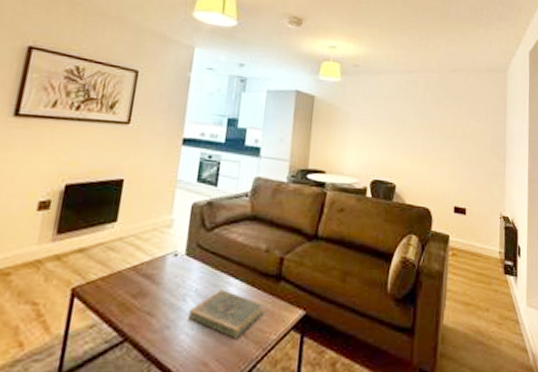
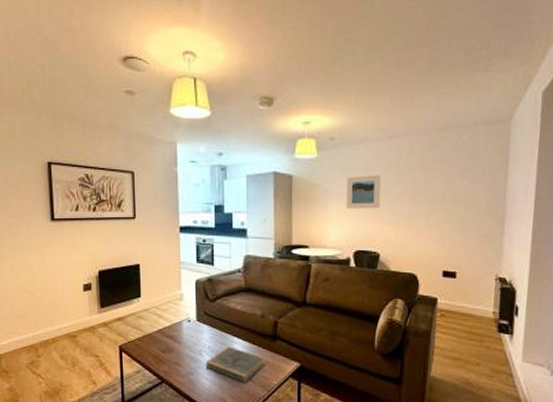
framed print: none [366,104,400,139] -> present [346,175,382,209]

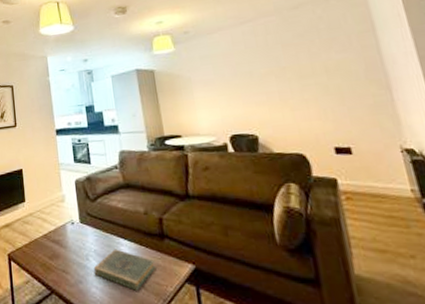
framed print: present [346,175,382,209] -> none [208,58,248,95]

